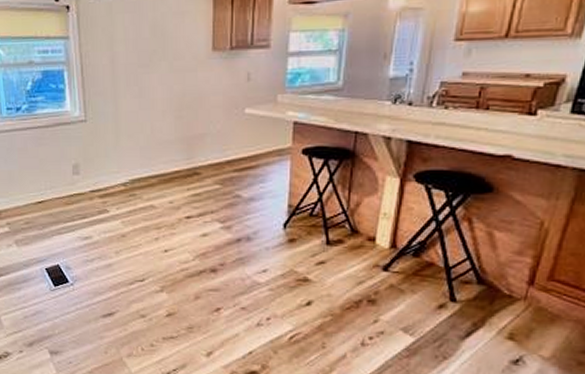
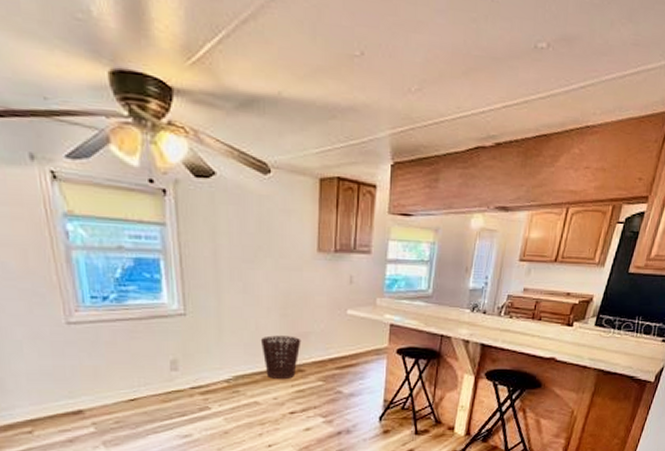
basket: none [155,138,197,183] -> present [260,335,301,380]

